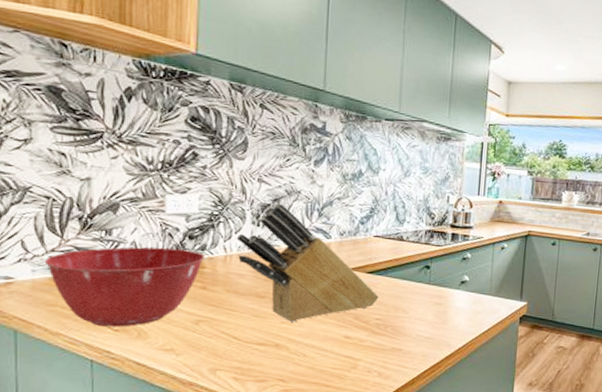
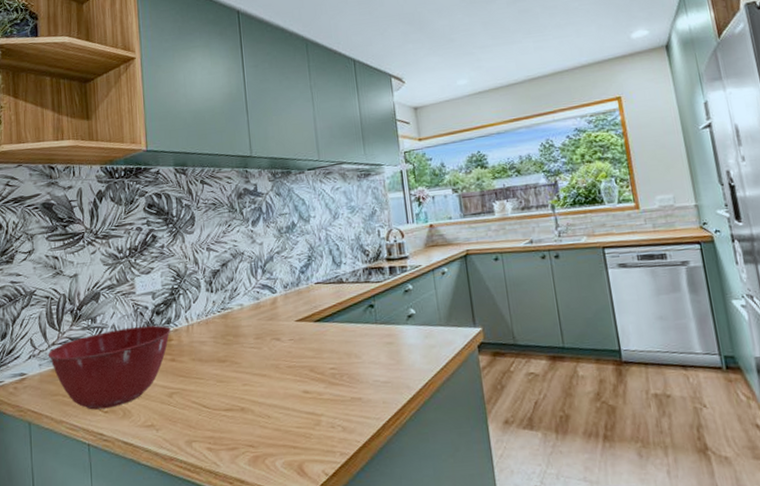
knife block: present [236,203,379,322] -> none [195,267,330,383]

